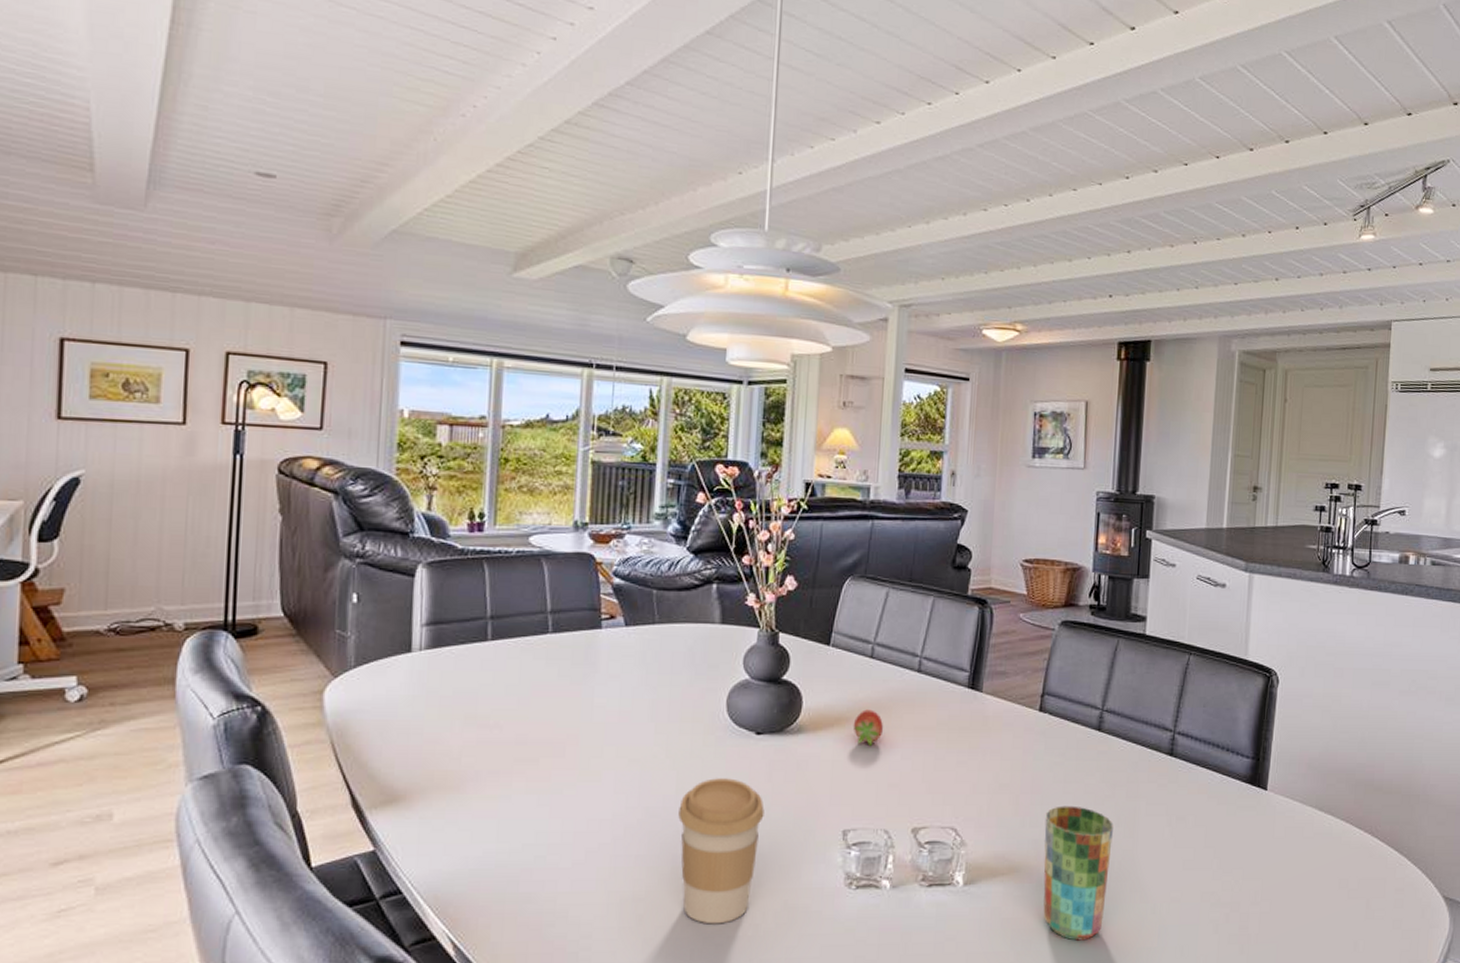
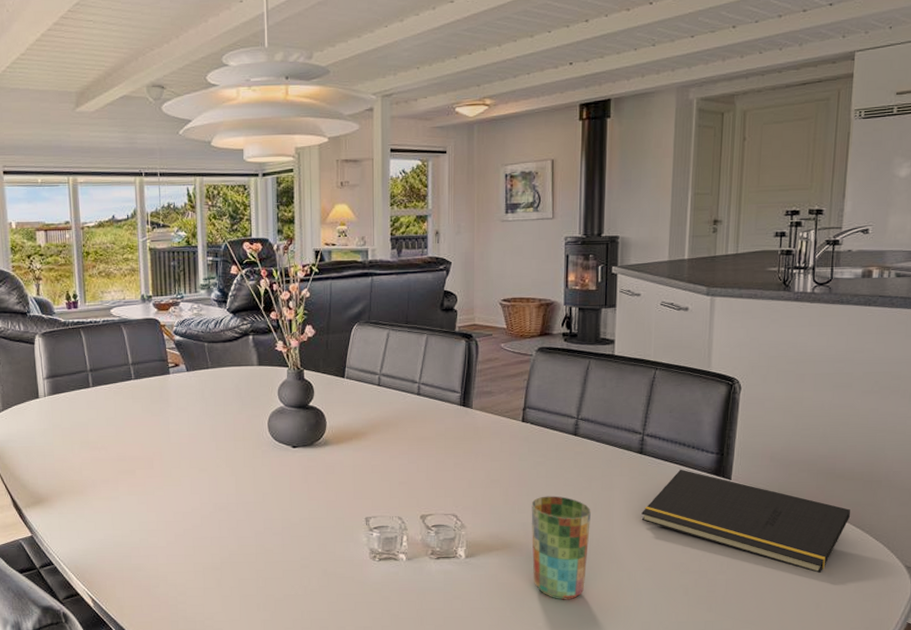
coffee cup: present [678,778,765,924] -> none [239,481,304,586]
fruit: present [853,709,884,747] -> none [367,426,393,454]
notepad: none [1169,775,1389,906] -> present [641,469,851,574]

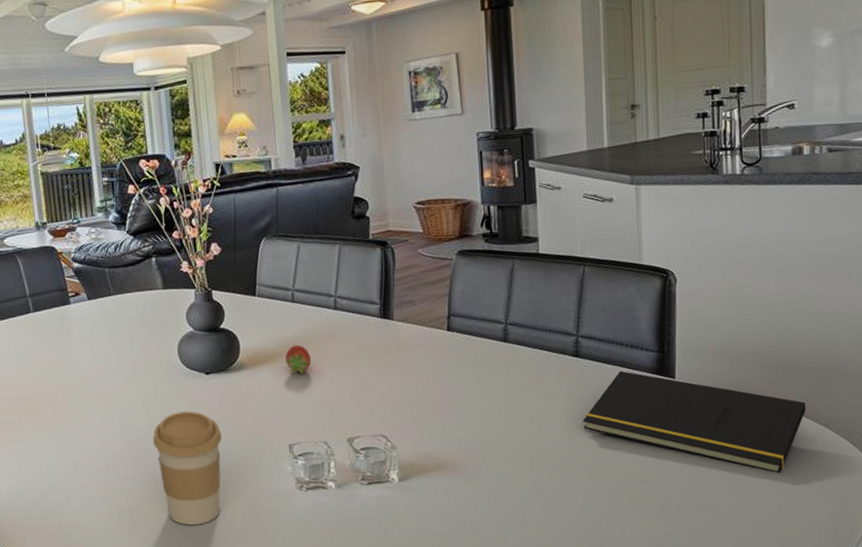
coffee cup: none [239,481,304,586] -> present [153,411,222,526]
fruit: none [367,426,393,454] -> present [284,345,312,375]
cup: present [531,496,591,600] -> none [464,408,530,521]

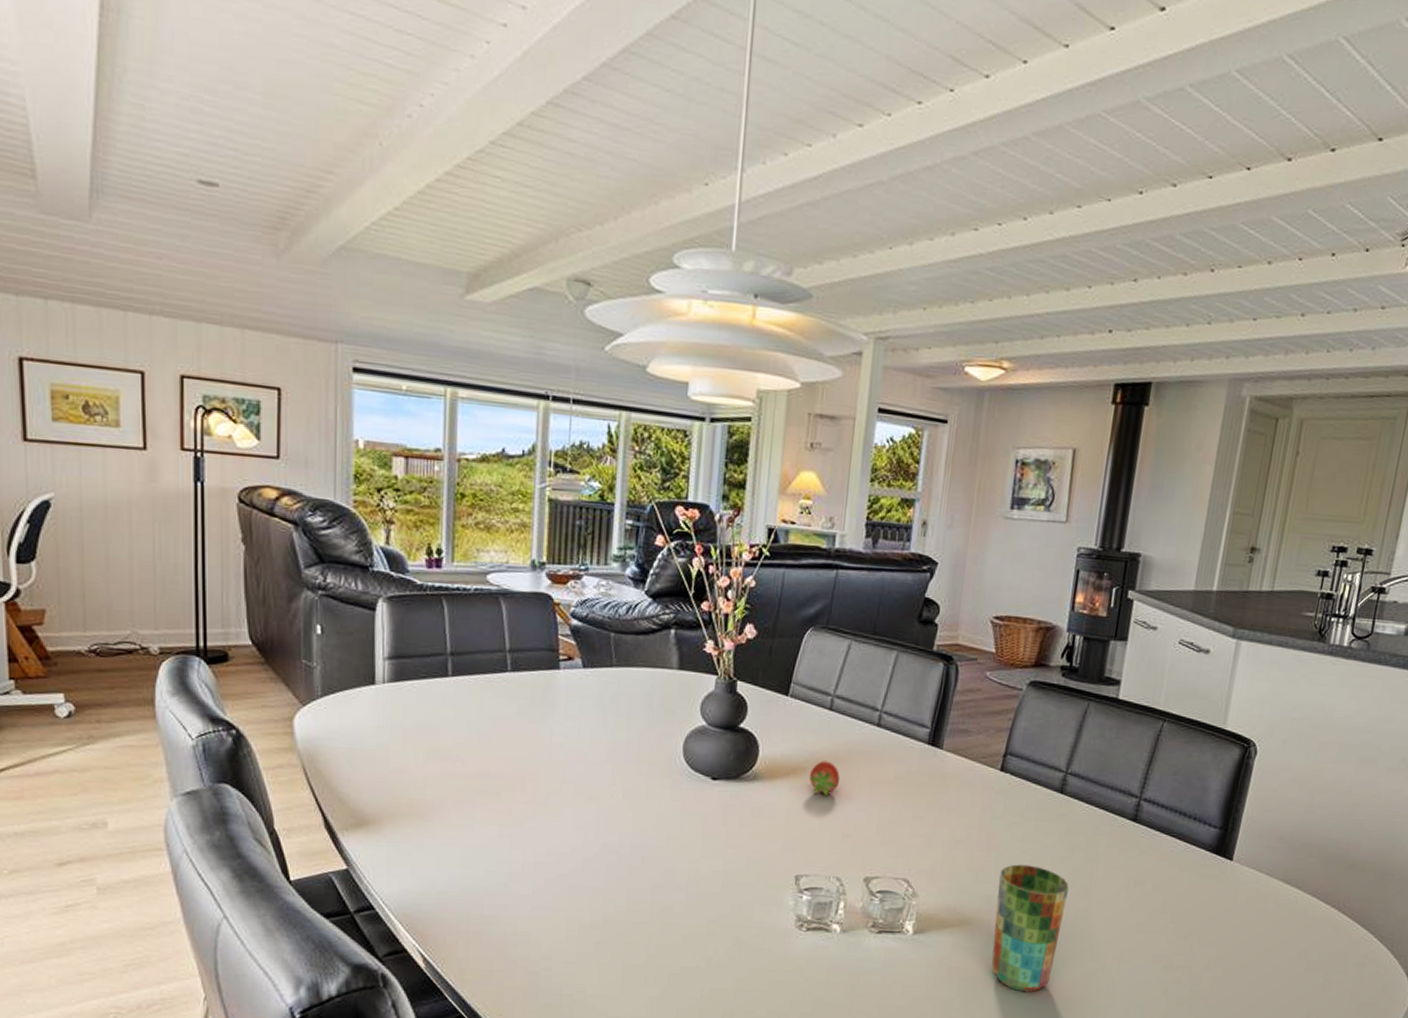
coffee cup: present [153,411,222,526] -> none [634,819,719,955]
cup: none [464,408,530,521] -> present [991,864,1069,993]
notepad: present [583,370,807,474] -> none [1125,843,1358,977]

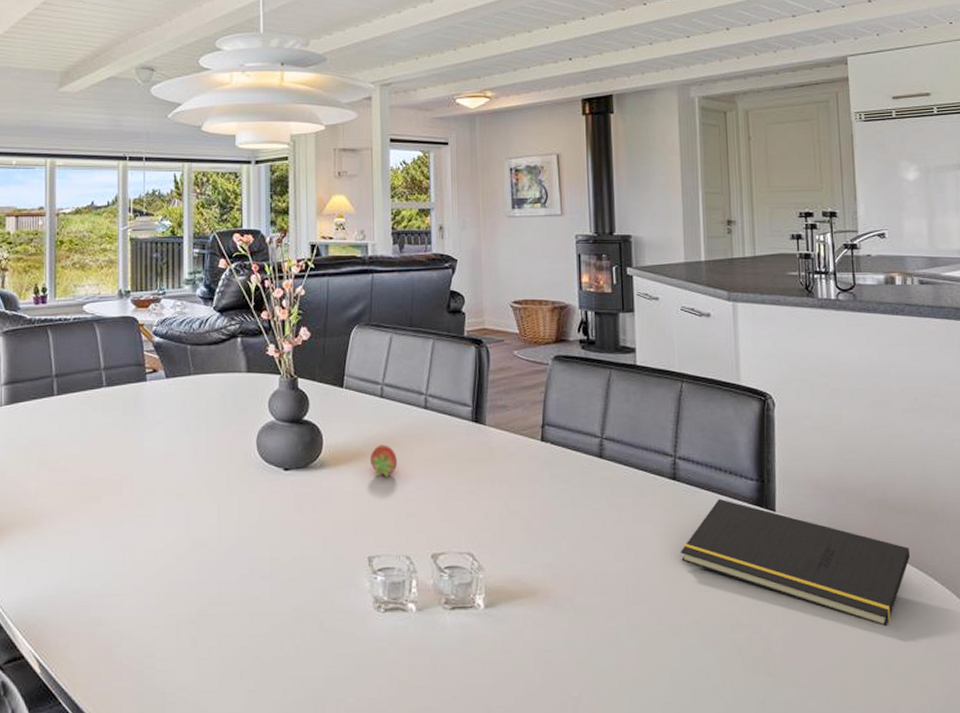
cup: present [991,864,1069,993] -> none [557,530,625,662]
notepad: none [1125,843,1358,977] -> present [681,498,911,627]

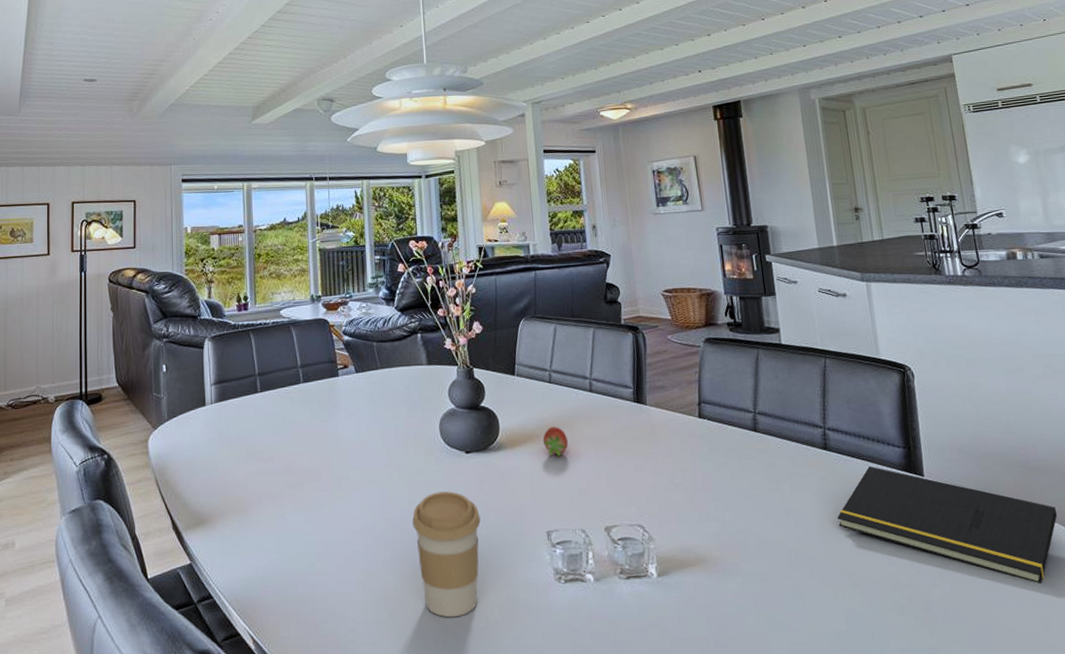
coffee cup: none [222,511,296,645] -> present [412,491,481,618]

